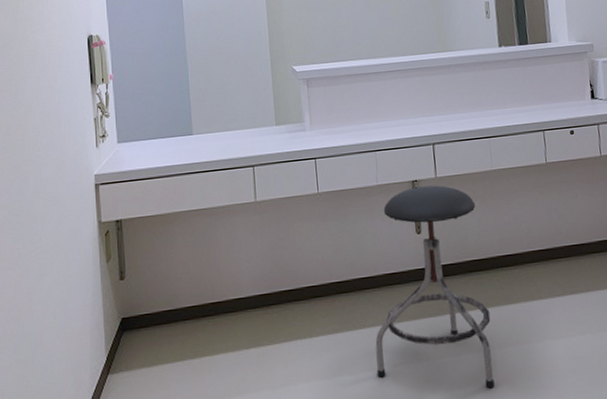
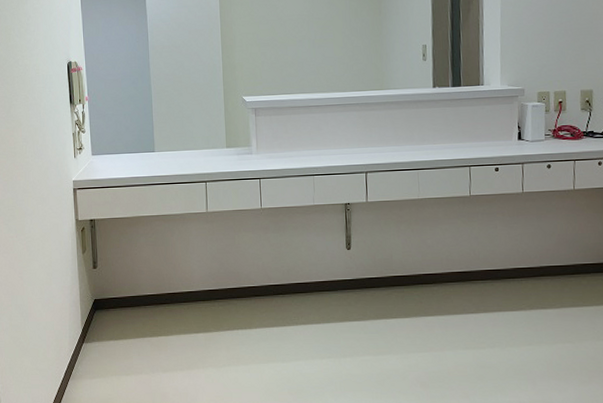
stool: present [375,185,495,387] -> none [305,208,409,384]

